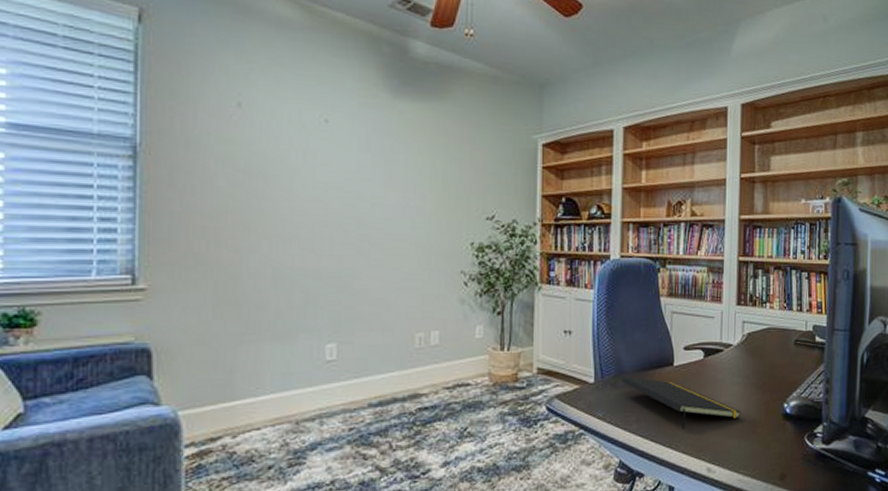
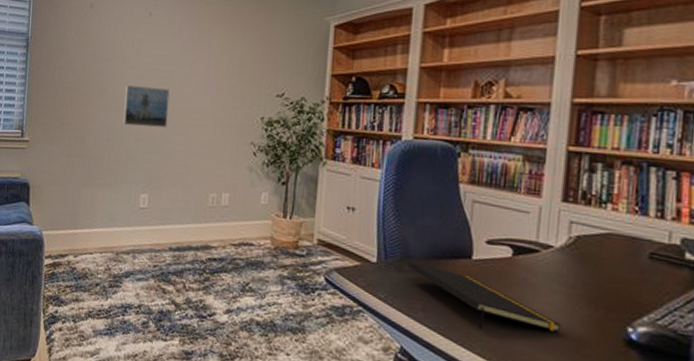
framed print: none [295,208,358,261] -> present [122,84,170,128]

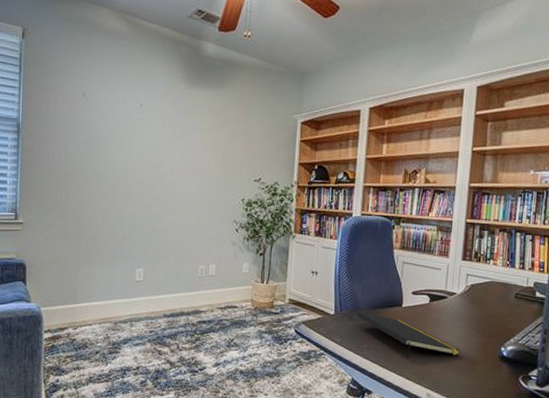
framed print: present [122,84,170,128] -> none [117,170,161,209]

